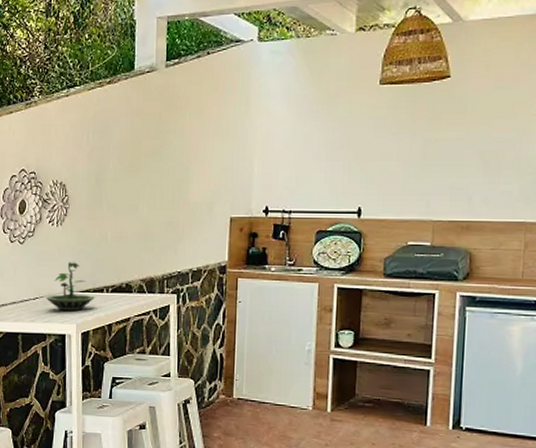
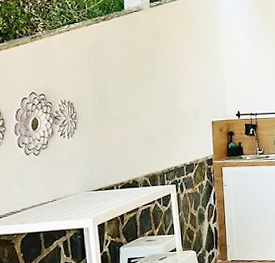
terrarium: present [46,261,96,312] -> none [63,166,108,209]

